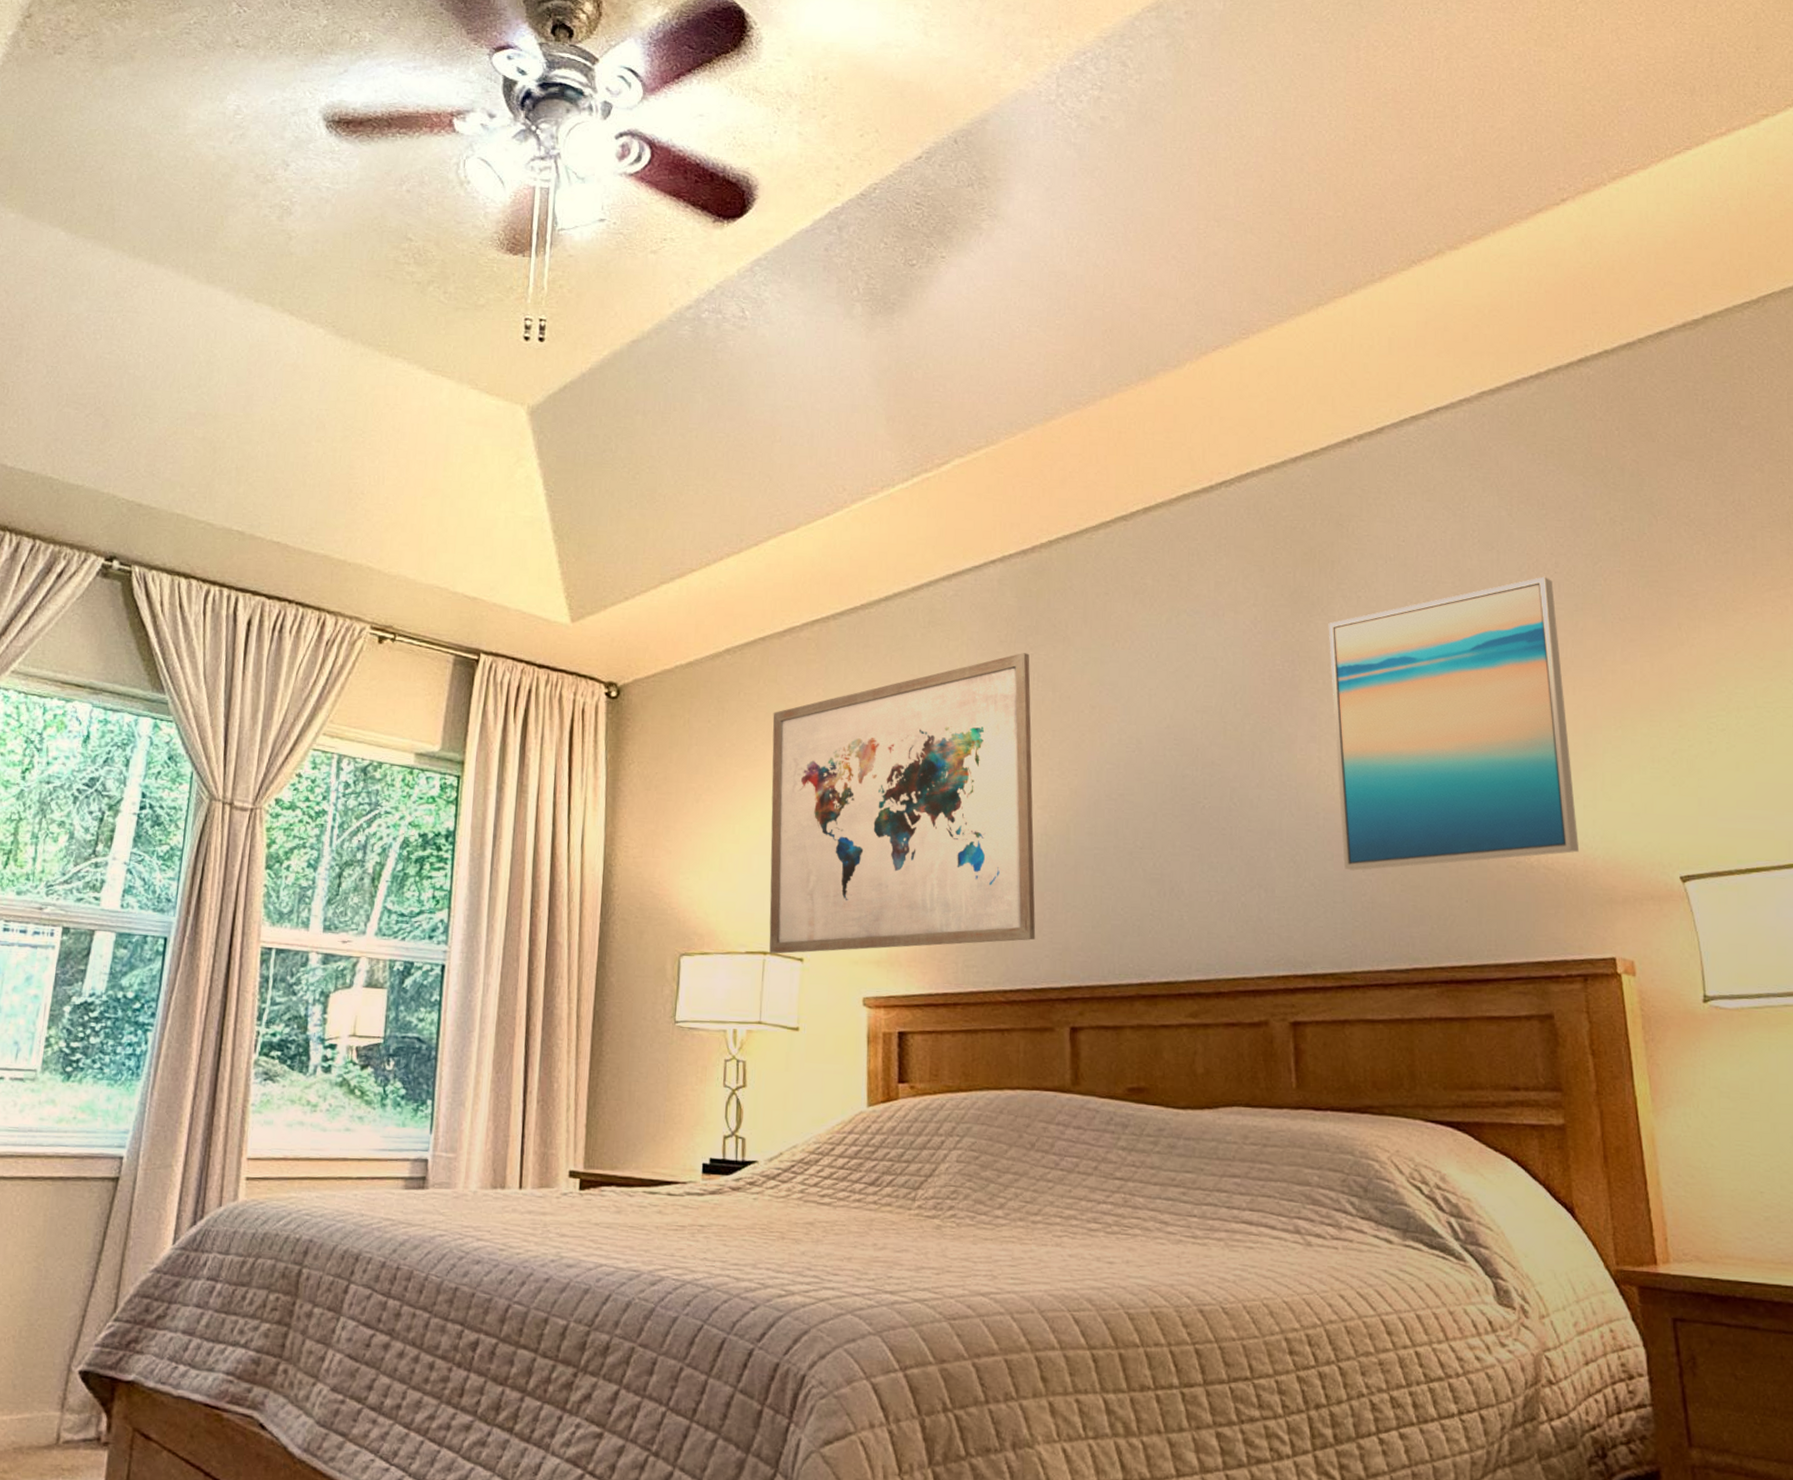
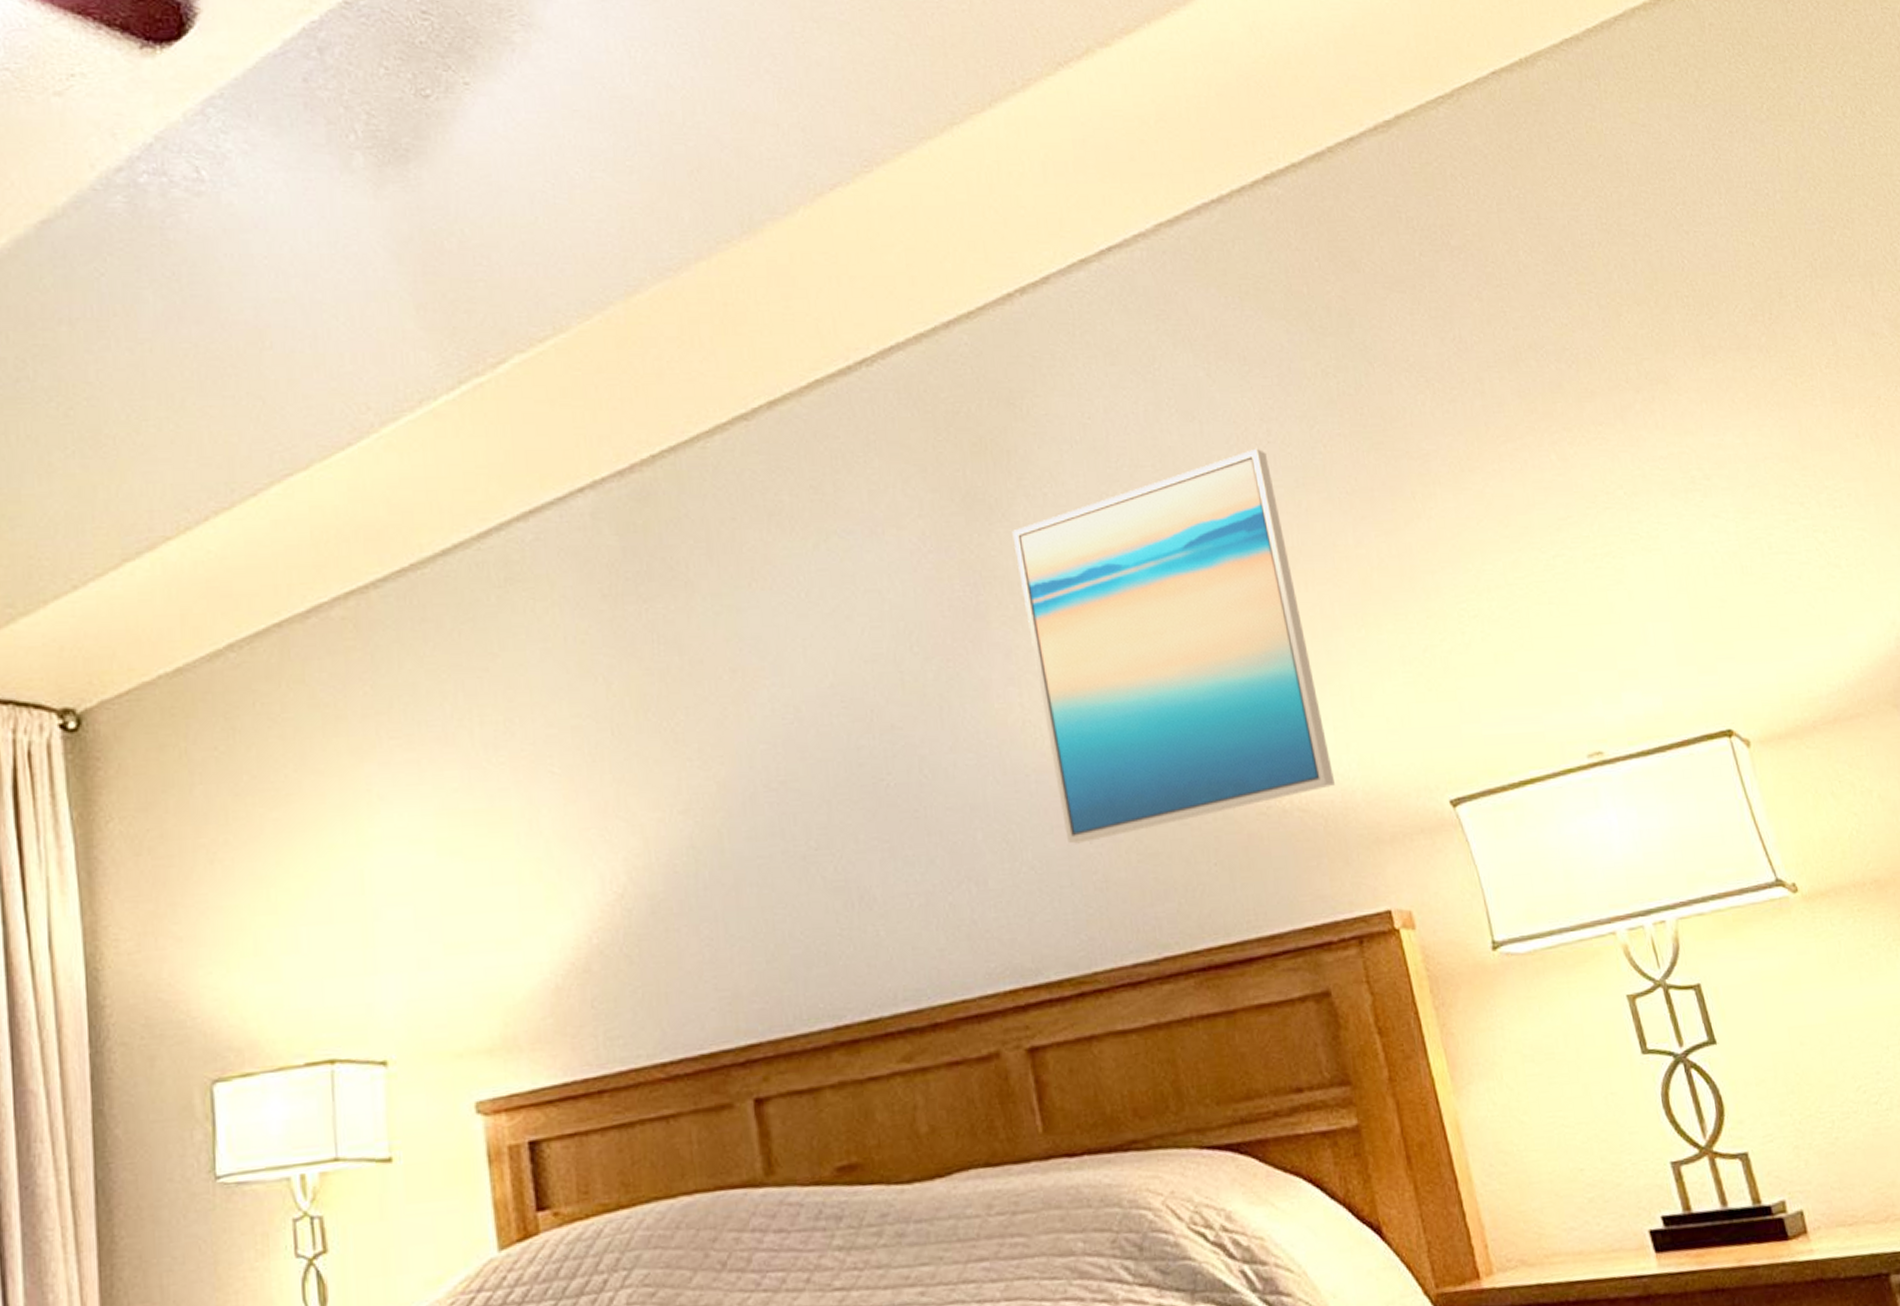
wall art: present [769,653,1036,954] -> none [305,608,696,1062]

